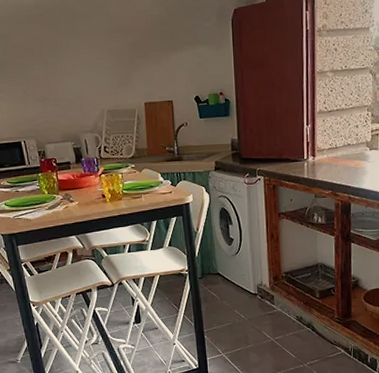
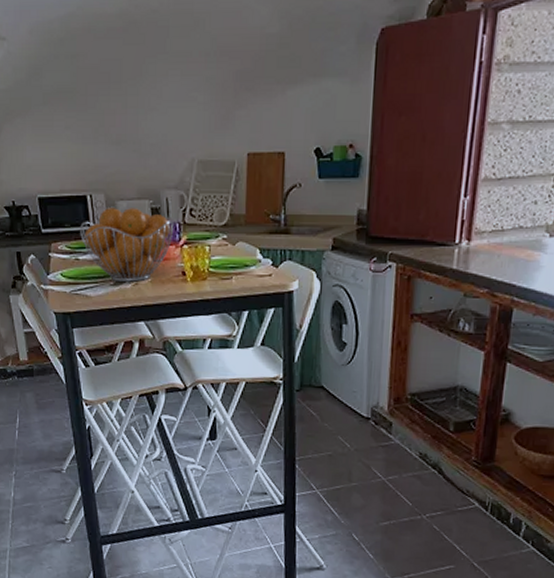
fruit basket: none [18,149,93,206] -> present [80,208,174,282]

